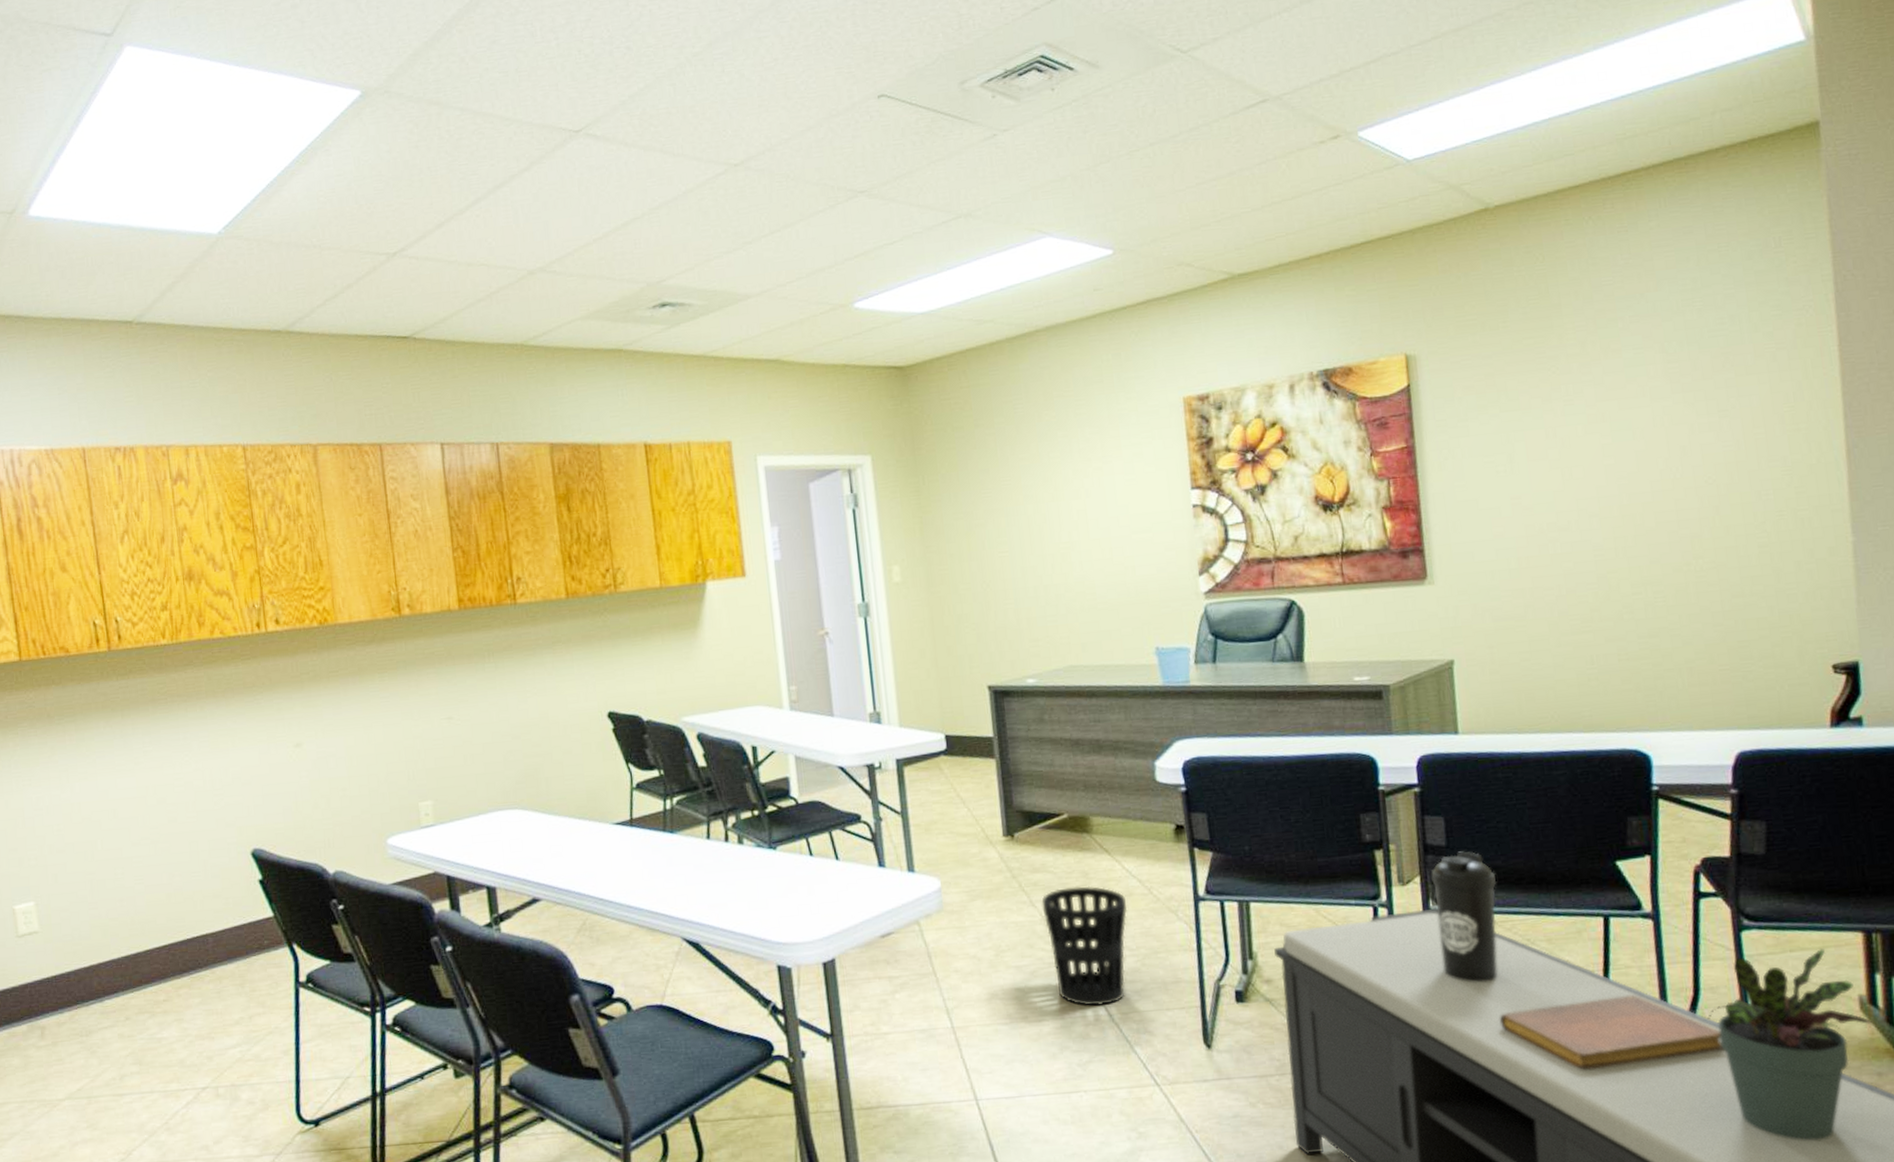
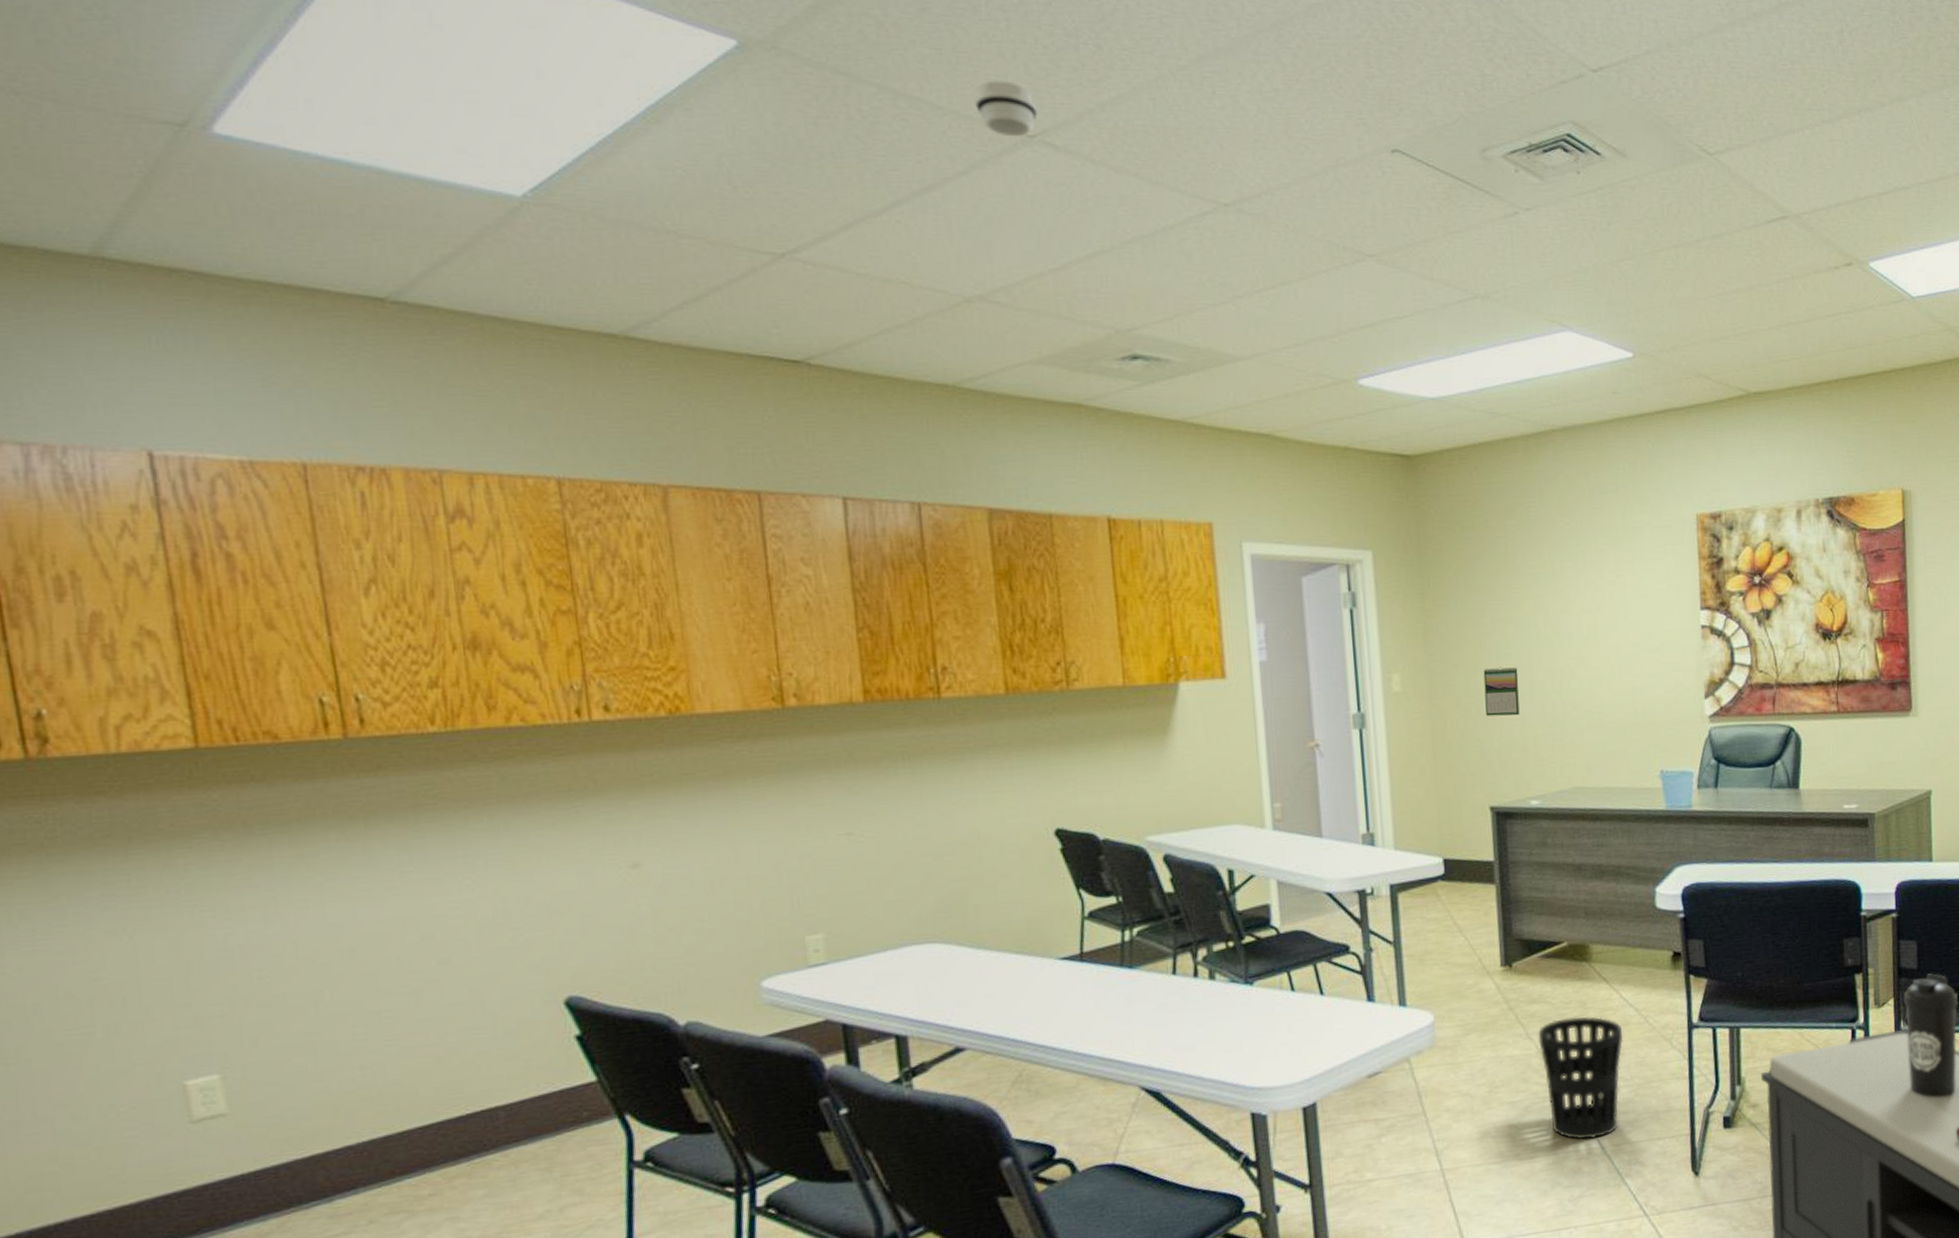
smoke detector: none [532,89,582,134] -> present [973,80,1037,137]
calendar: none [977,554,1014,602] -> present [1483,666,1520,717]

